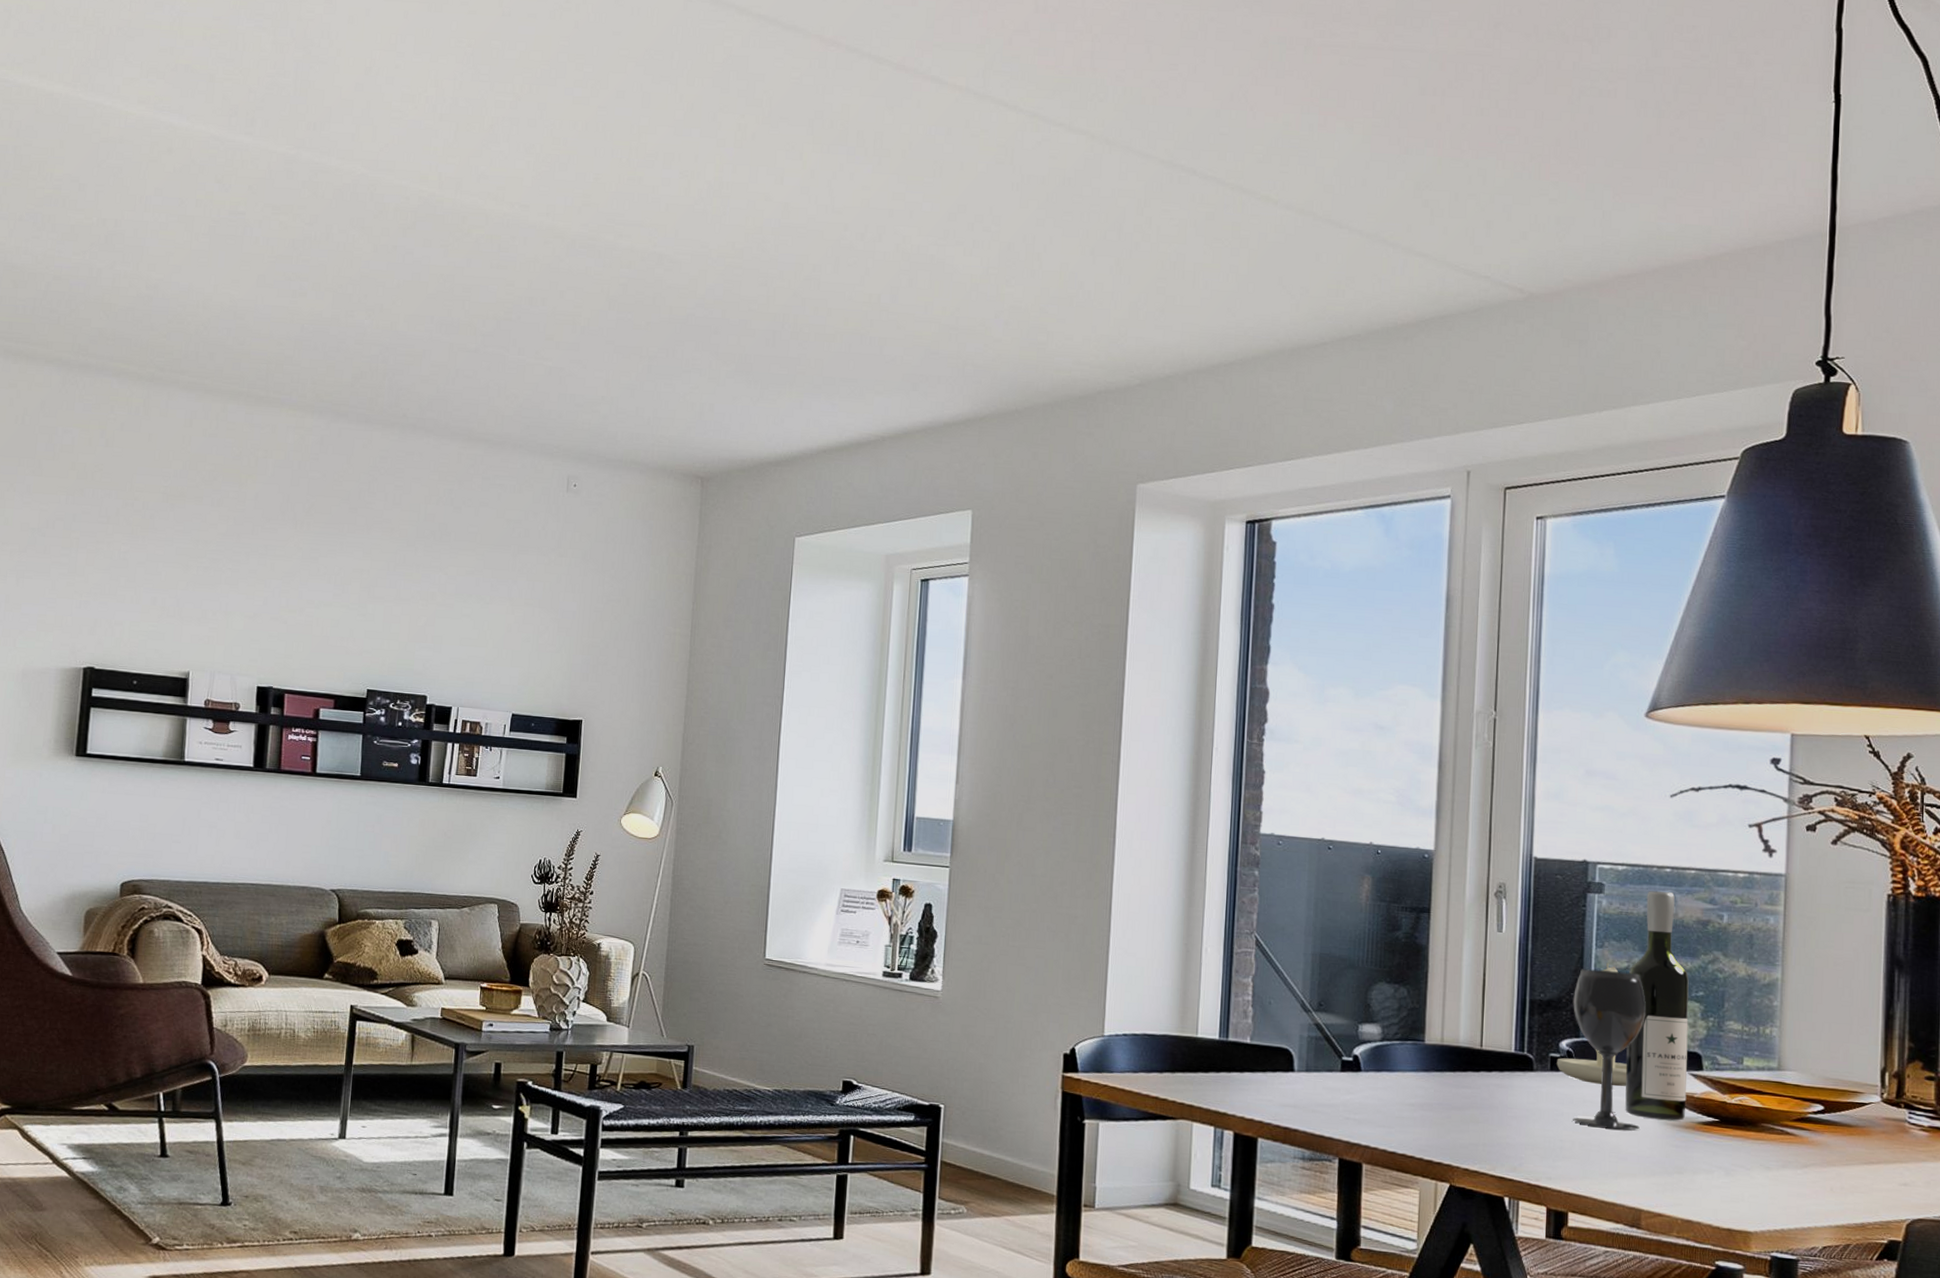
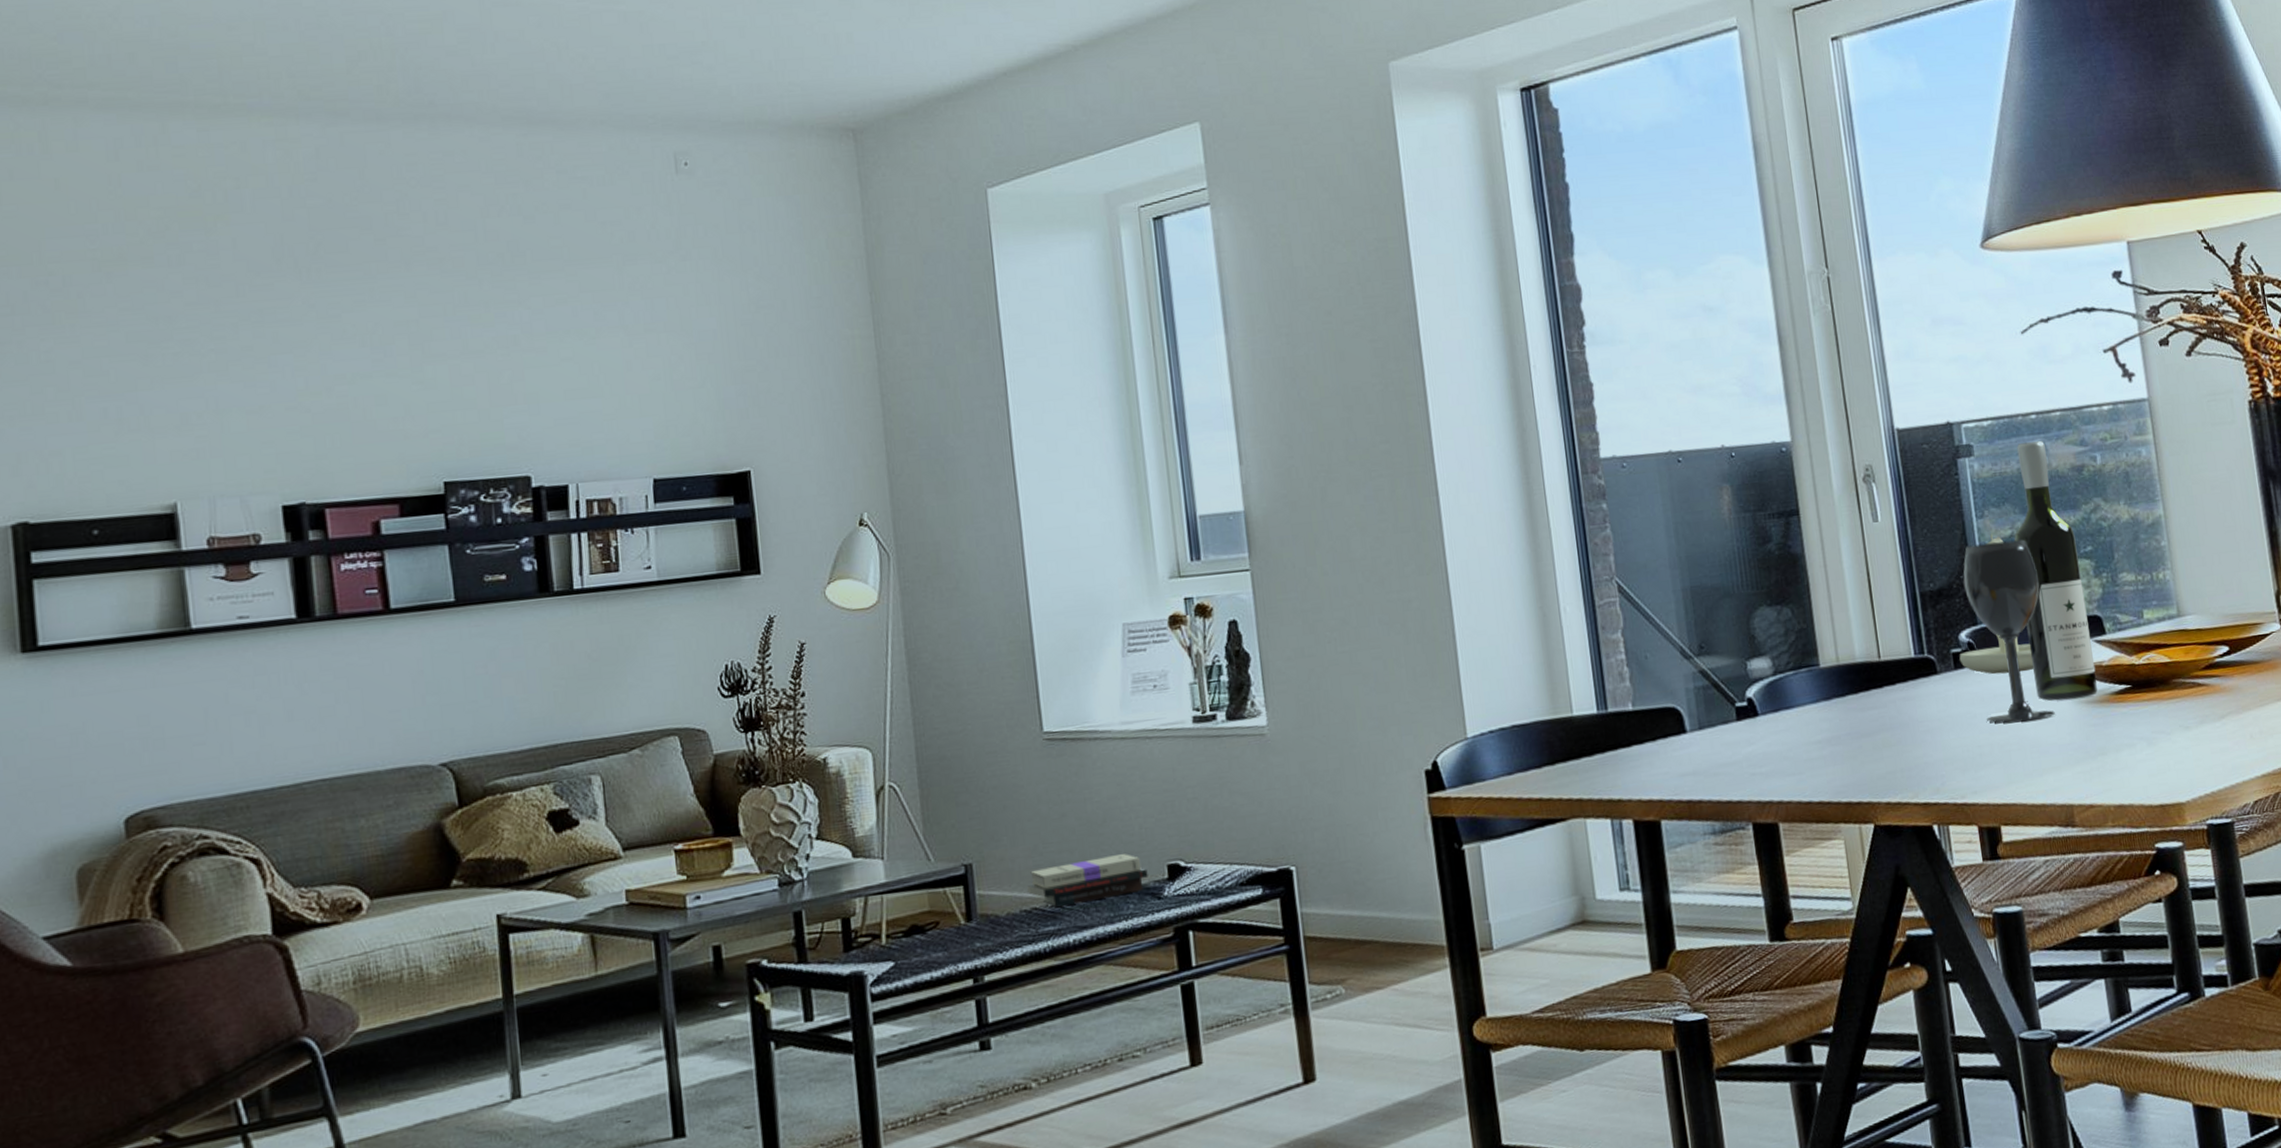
books: none [732,1061,827,1096] -> present [1027,853,1148,908]

